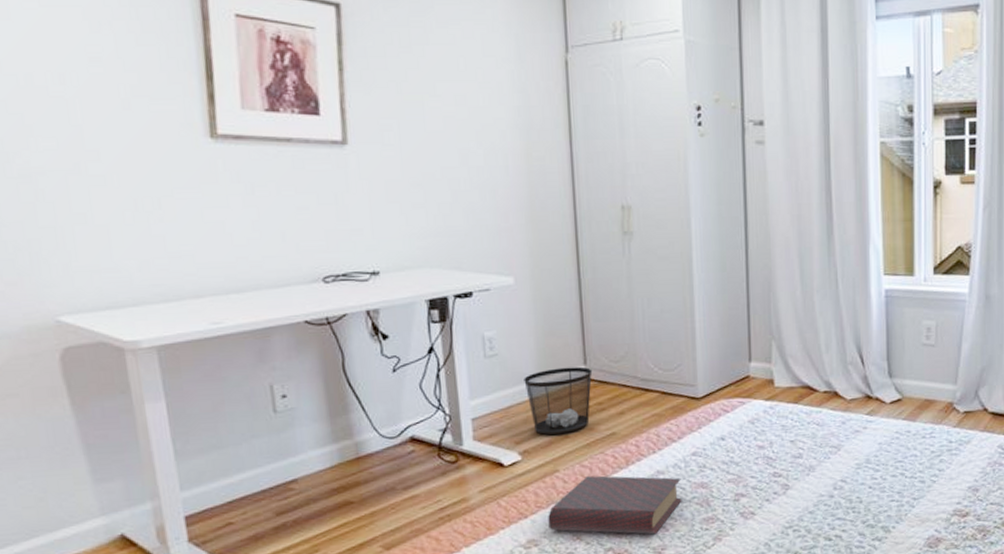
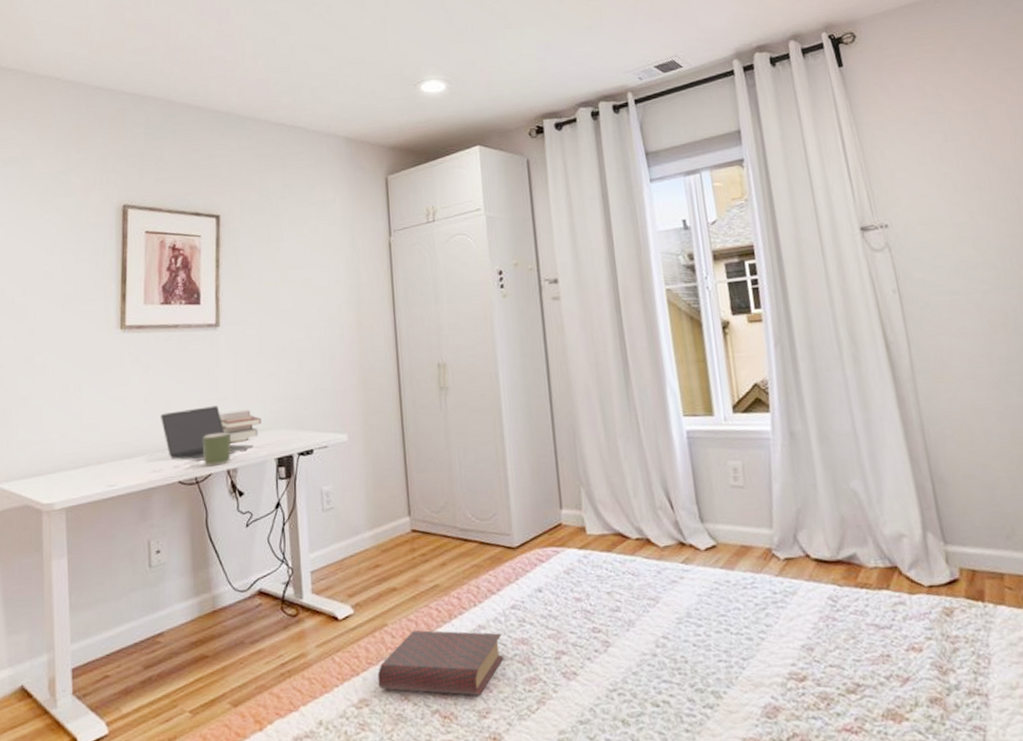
laptop: none [275,238,398,299] -> present [161,406,254,461]
mug: none [332,268,371,306] -> present [202,432,231,467]
books: none [353,242,407,281] -> present [220,408,261,443]
waste bin: present [524,366,593,436] -> none [356,518,416,588]

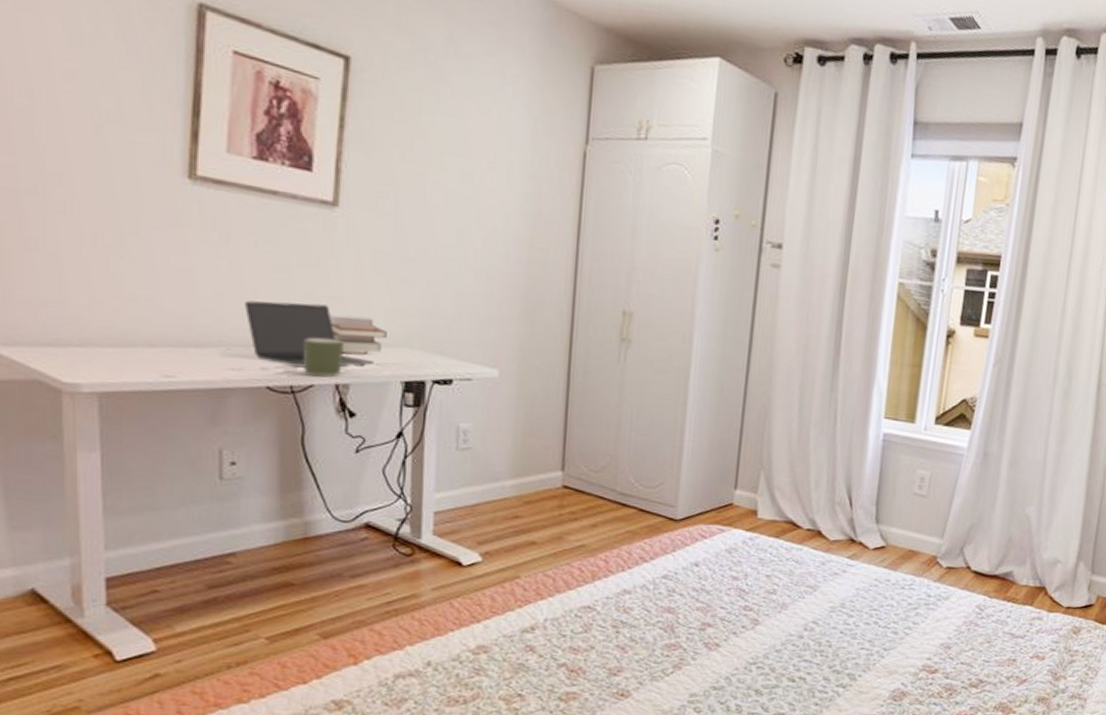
book: present [378,630,504,696] -> none [501,587,648,655]

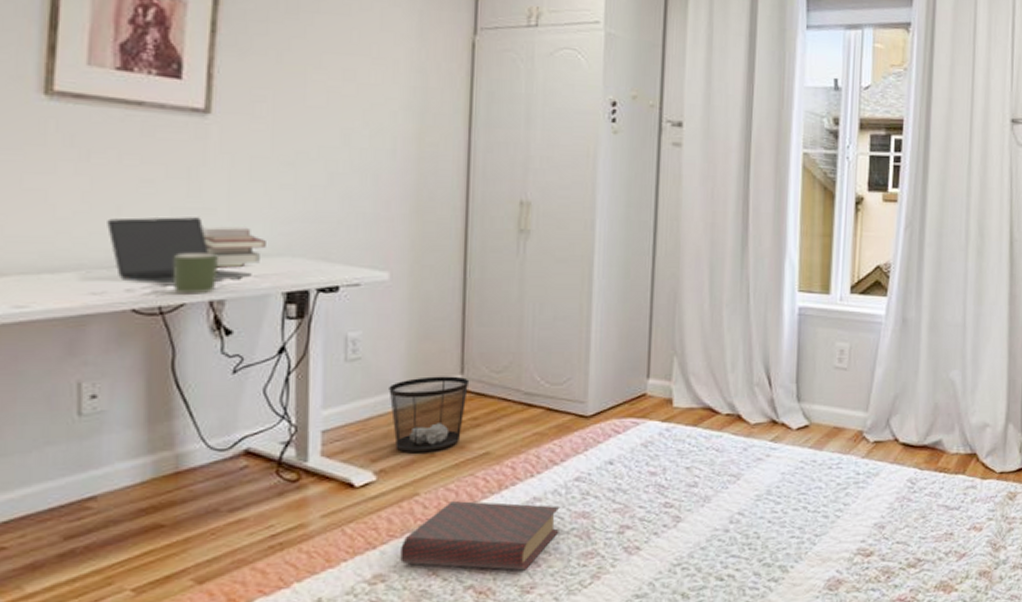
waste bin: none [495,470,570,540] -> present [389,376,470,454]
book: none [501,587,648,655] -> present [400,501,560,571]

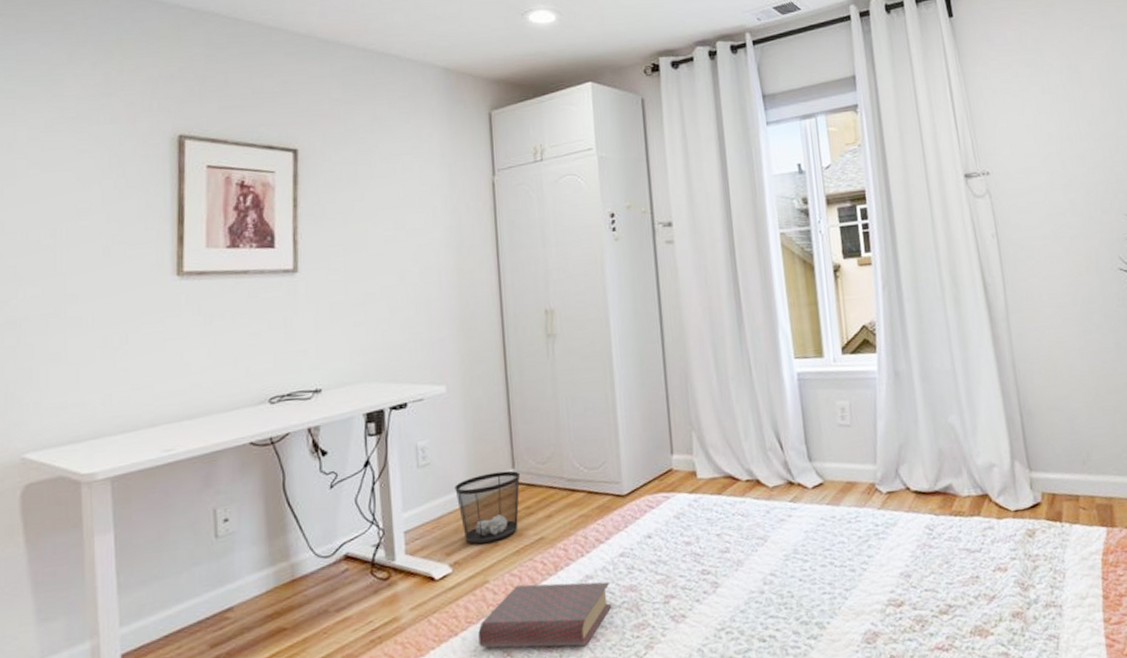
laptop: present [107,217,252,286] -> none [228,359,339,420]
mug: present [172,252,218,295] -> none [278,387,313,425]
books: present [203,225,266,268] -> none [299,360,347,399]

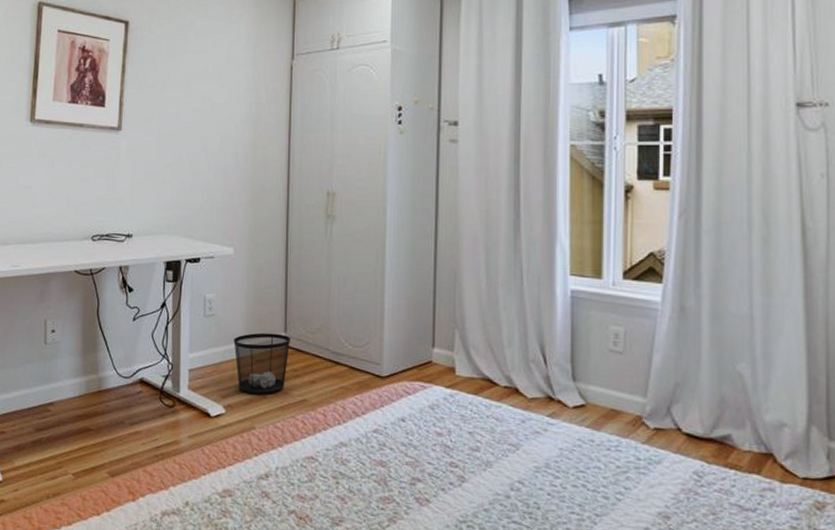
book: present [478,581,612,648] -> none [242,437,362,505]

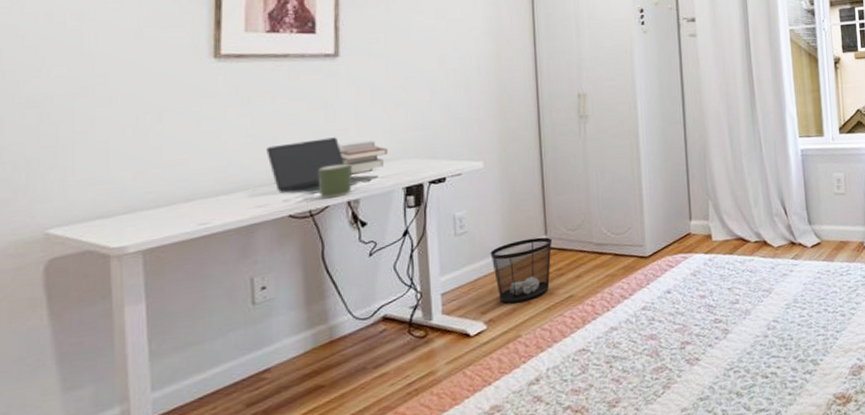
laptop: none [62,205,145,254] -> present [266,137,378,194]
mug: none [98,230,125,261] -> present [317,163,352,199]
books: none [116,211,154,242] -> present [339,139,388,175]

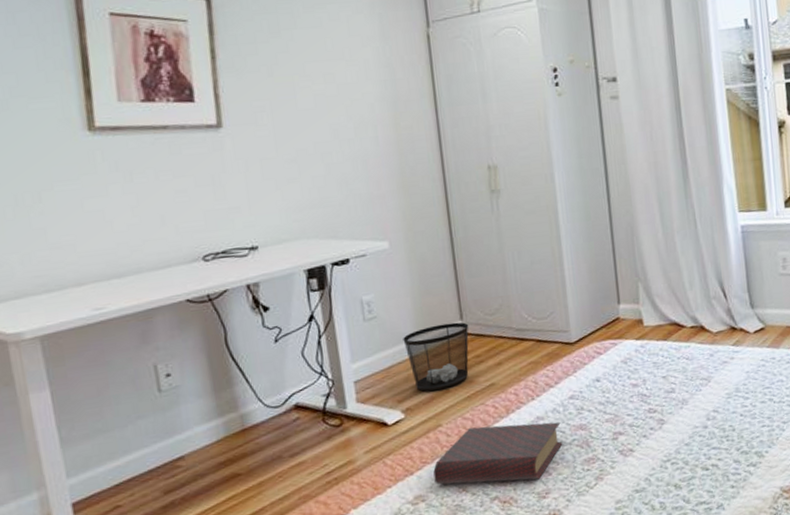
laptop: present [266,137,378,194] -> none [155,216,277,278]
mug: present [317,163,352,199] -> none [211,244,250,283]
books: present [339,139,388,175] -> none [232,218,285,256]
book: none [510,332,634,395] -> present [433,421,563,485]

